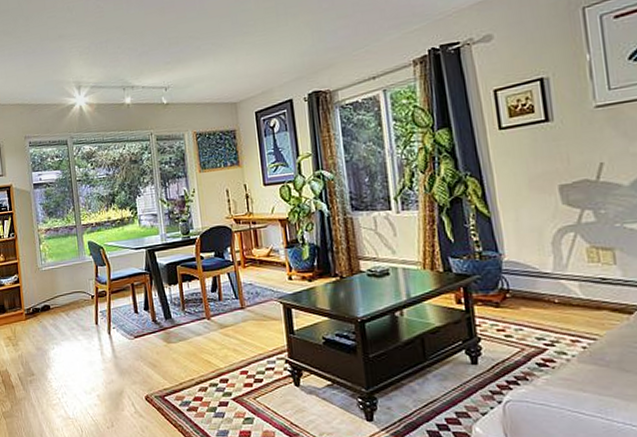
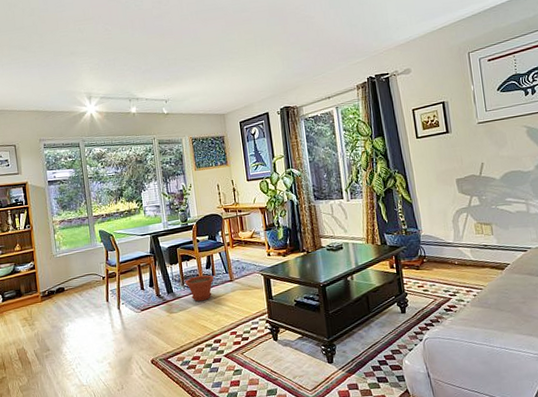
plant pot: none [186,299,221,331] -> present [185,275,214,302]

